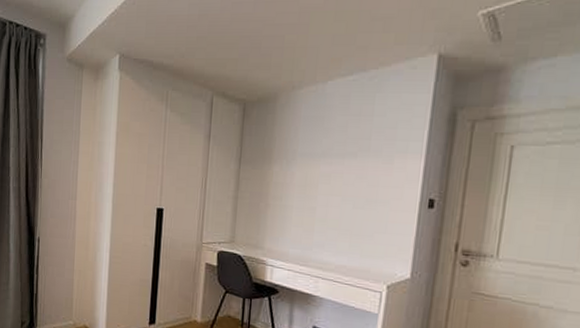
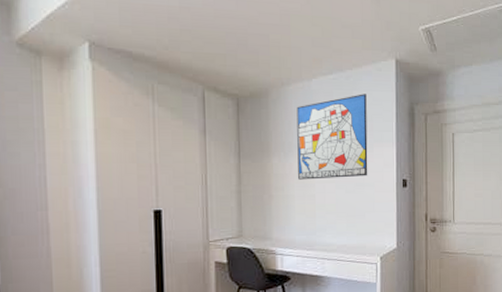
wall art: none [299,96,393,192] -> present [296,94,368,180]

